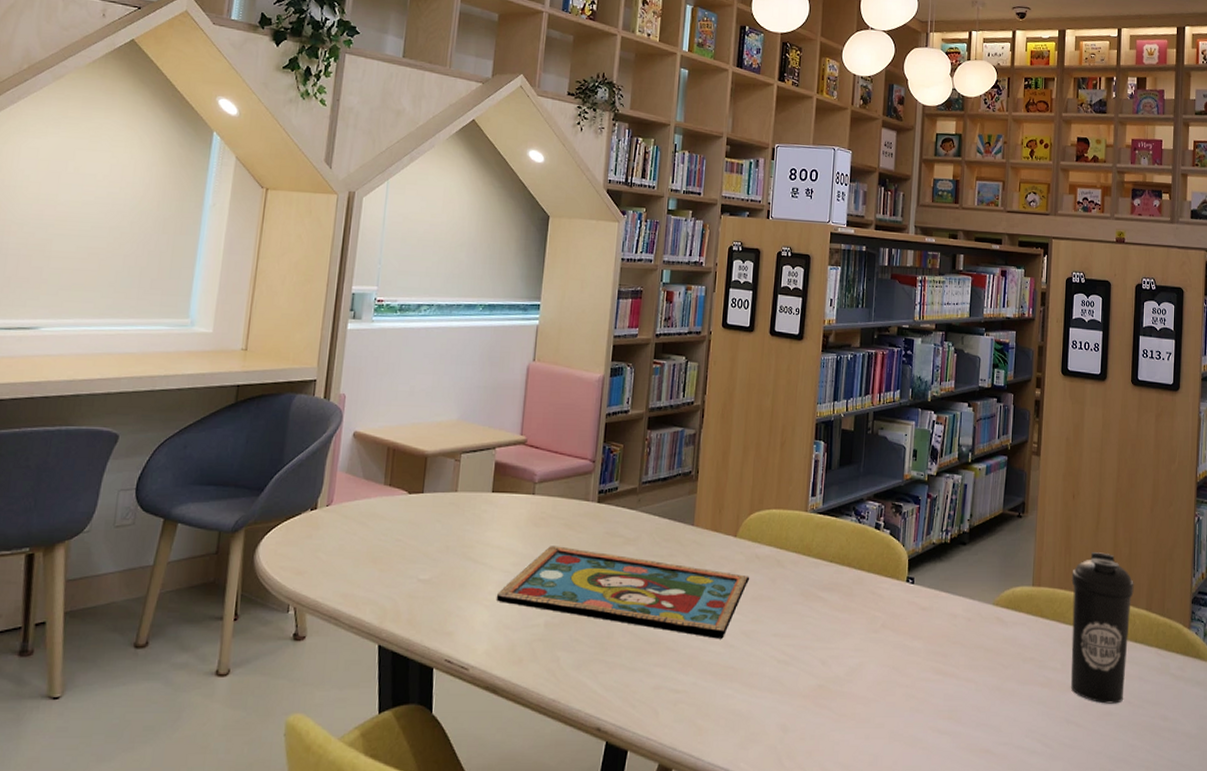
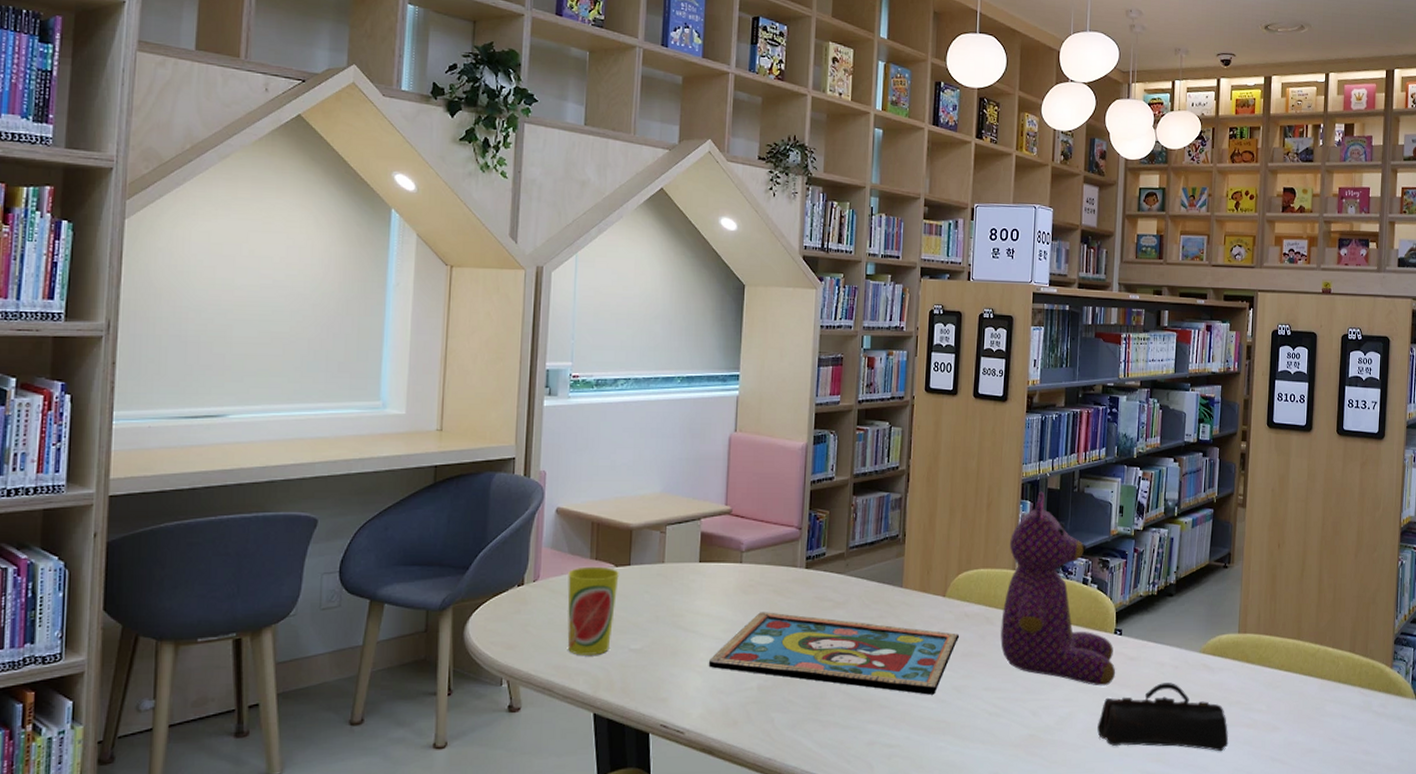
cup: none [357,492,412,584] -> present [567,566,619,655]
teddy bear: none [791,432,908,637] -> present [1000,491,1116,686]
pencil case: none [888,636,1023,711] -> present [1097,683,1229,752]
water bottle: present [1070,552,1134,704] -> none [1276,598,1338,742]

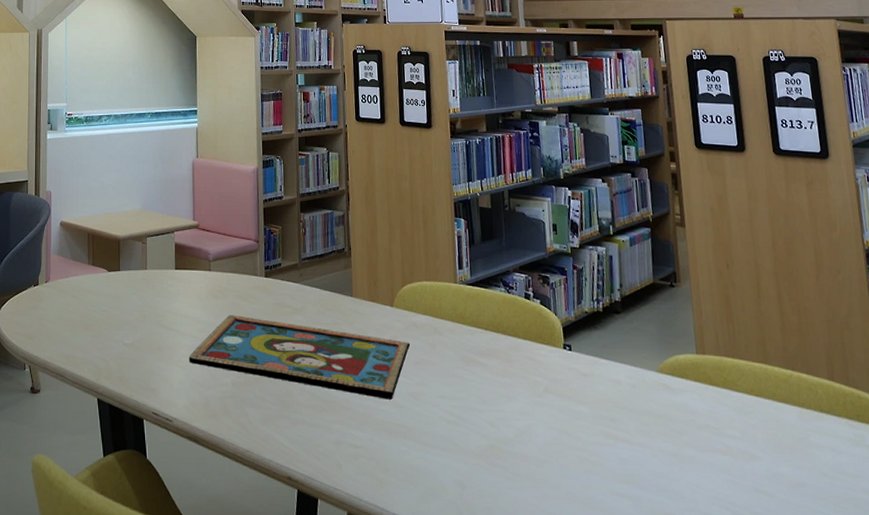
cup: present [567,566,619,655] -> none [72,271,111,347]
teddy bear: present [1000,491,1116,686] -> none [448,210,570,401]
pencil case: present [1097,683,1229,752] -> none [558,401,704,478]

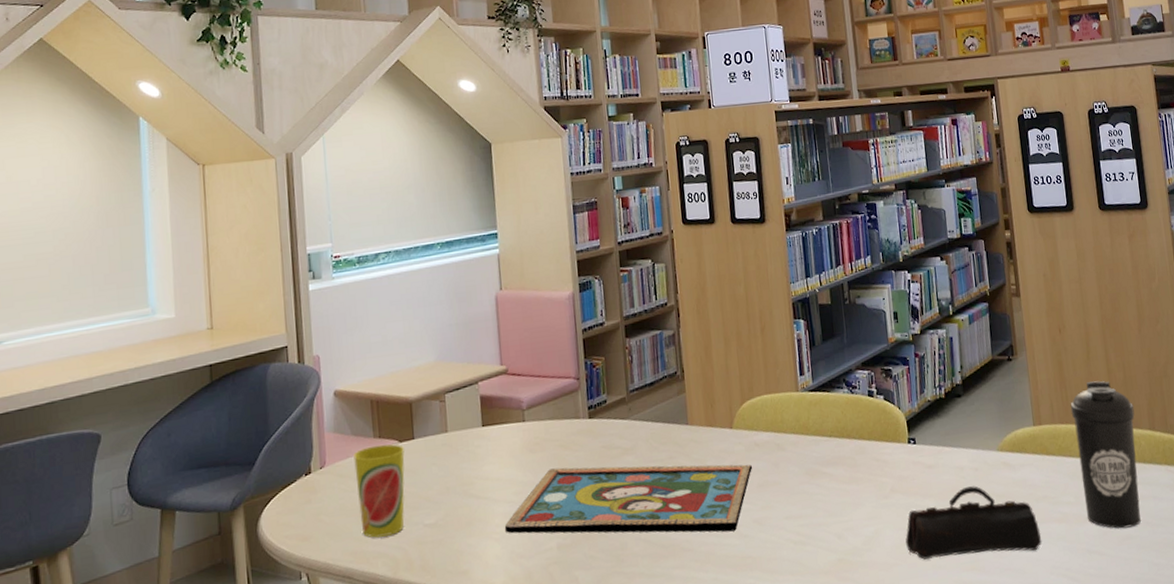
cup: none [72,271,111,347] -> present [353,444,405,538]
pencil case: none [558,401,704,478] -> present [905,486,1042,560]
water bottle: none [737,321,816,475] -> present [1070,381,1141,529]

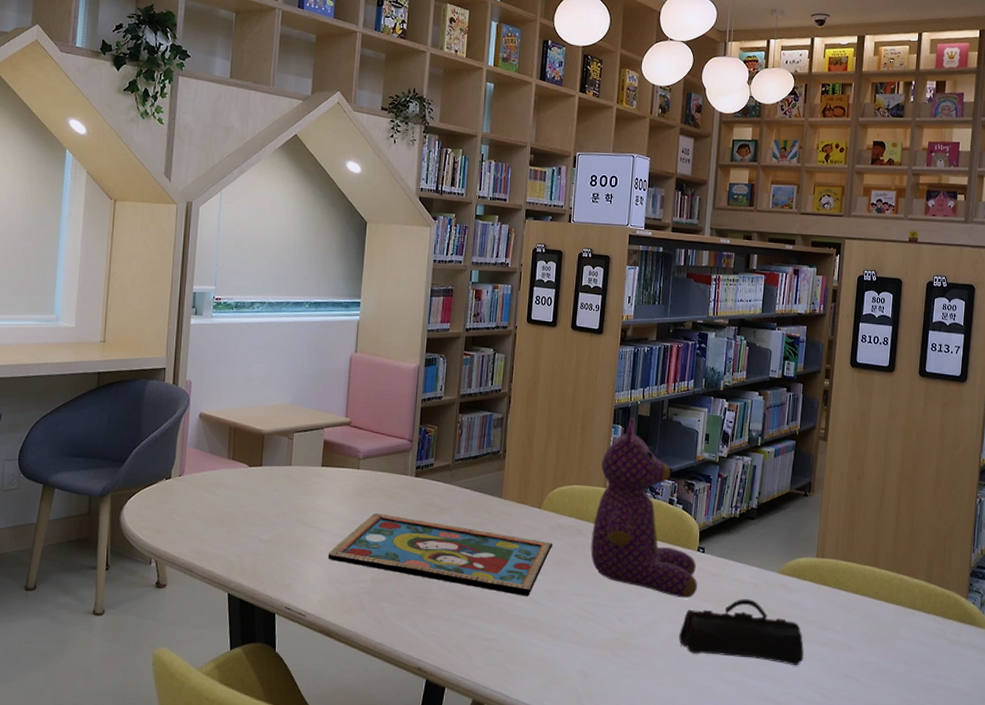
cup: present [353,444,405,538] -> none [207,465,252,543]
teddy bear: none [789,308,916,500] -> present [590,417,698,599]
water bottle: present [1070,381,1141,529] -> none [850,528,915,663]

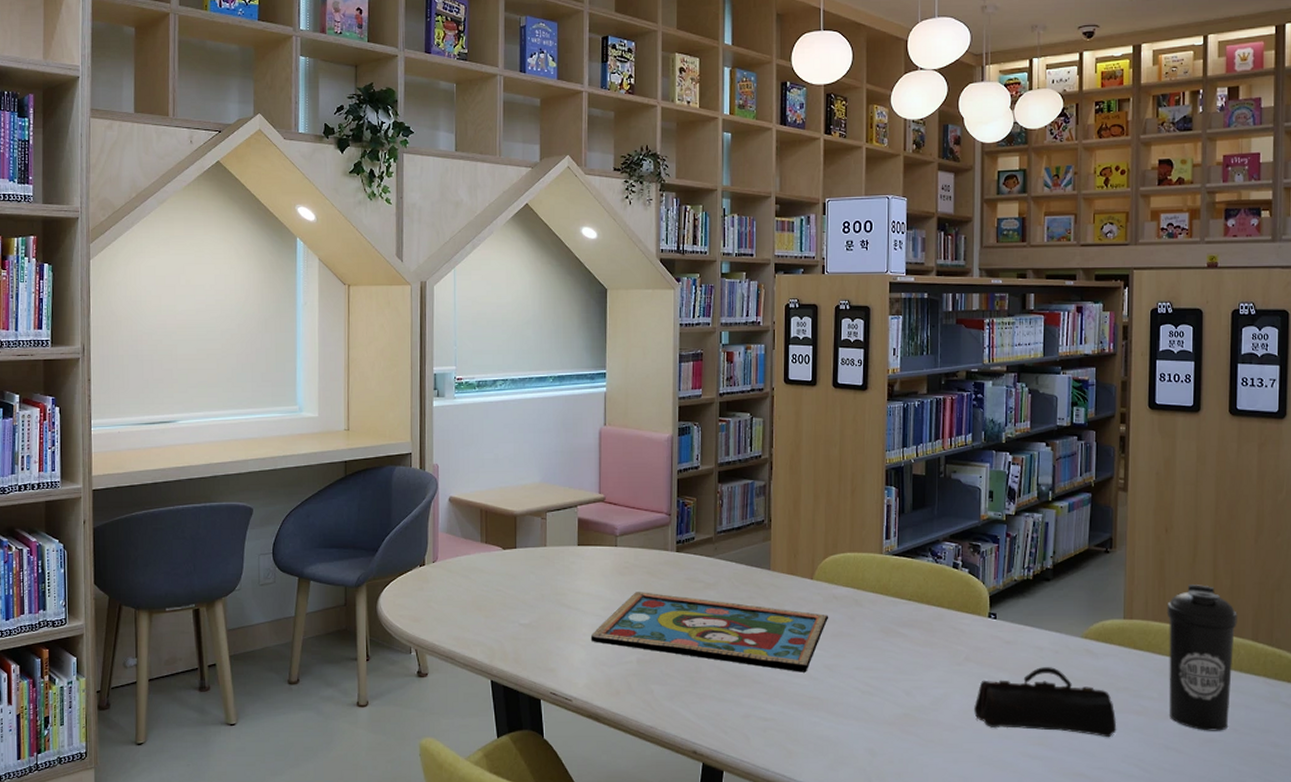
teddy bear: present [590,417,698,599] -> none [870,477,992,669]
water bottle: none [850,528,915,663] -> present [1167,585,1237,731]

